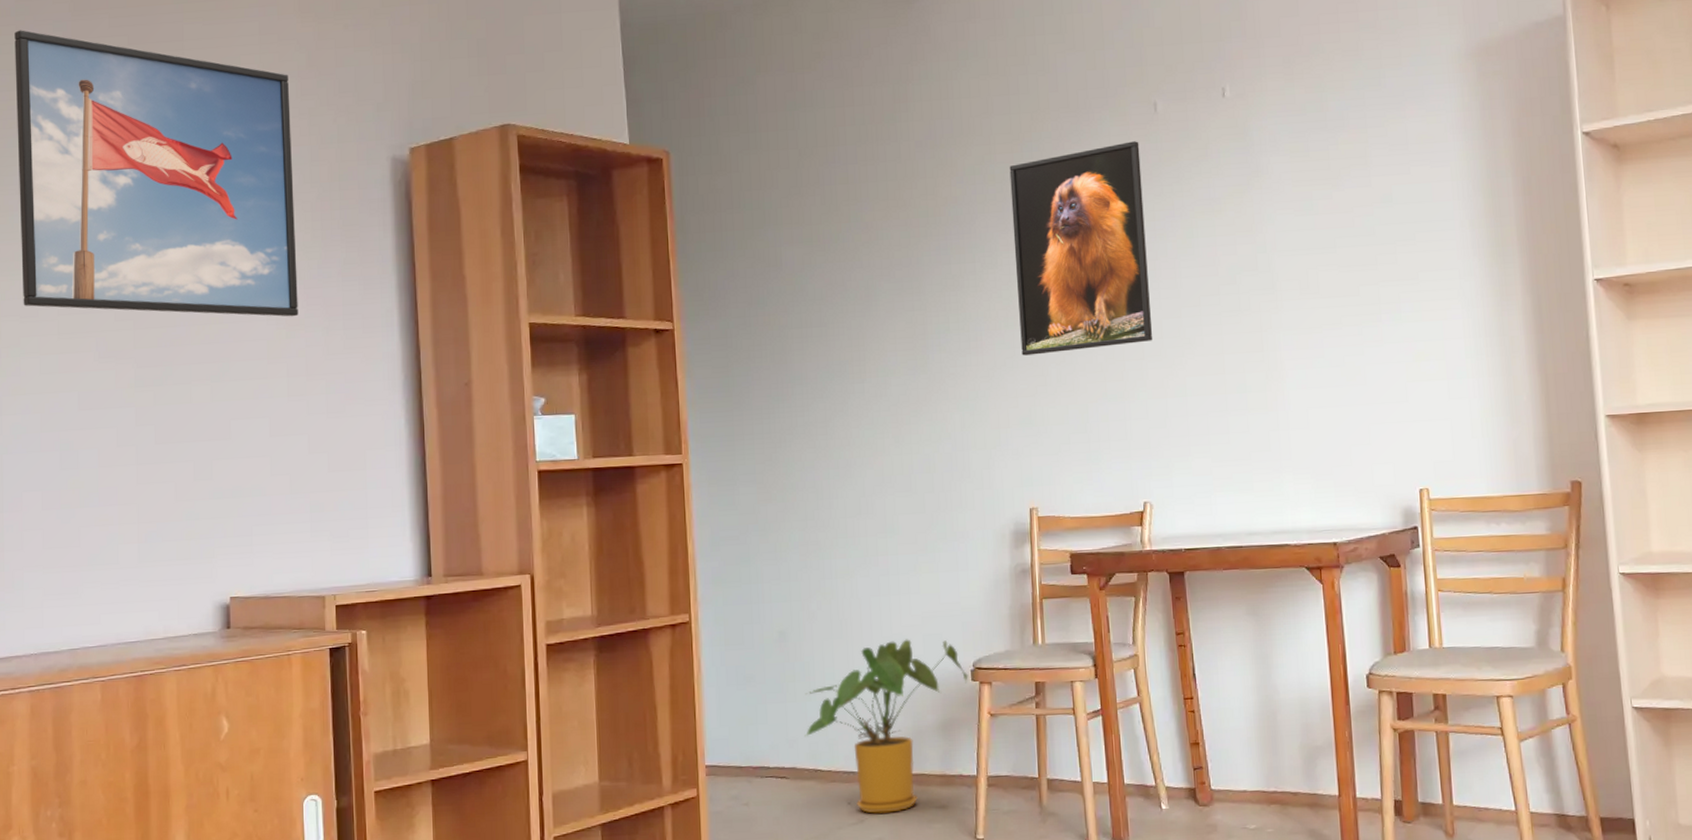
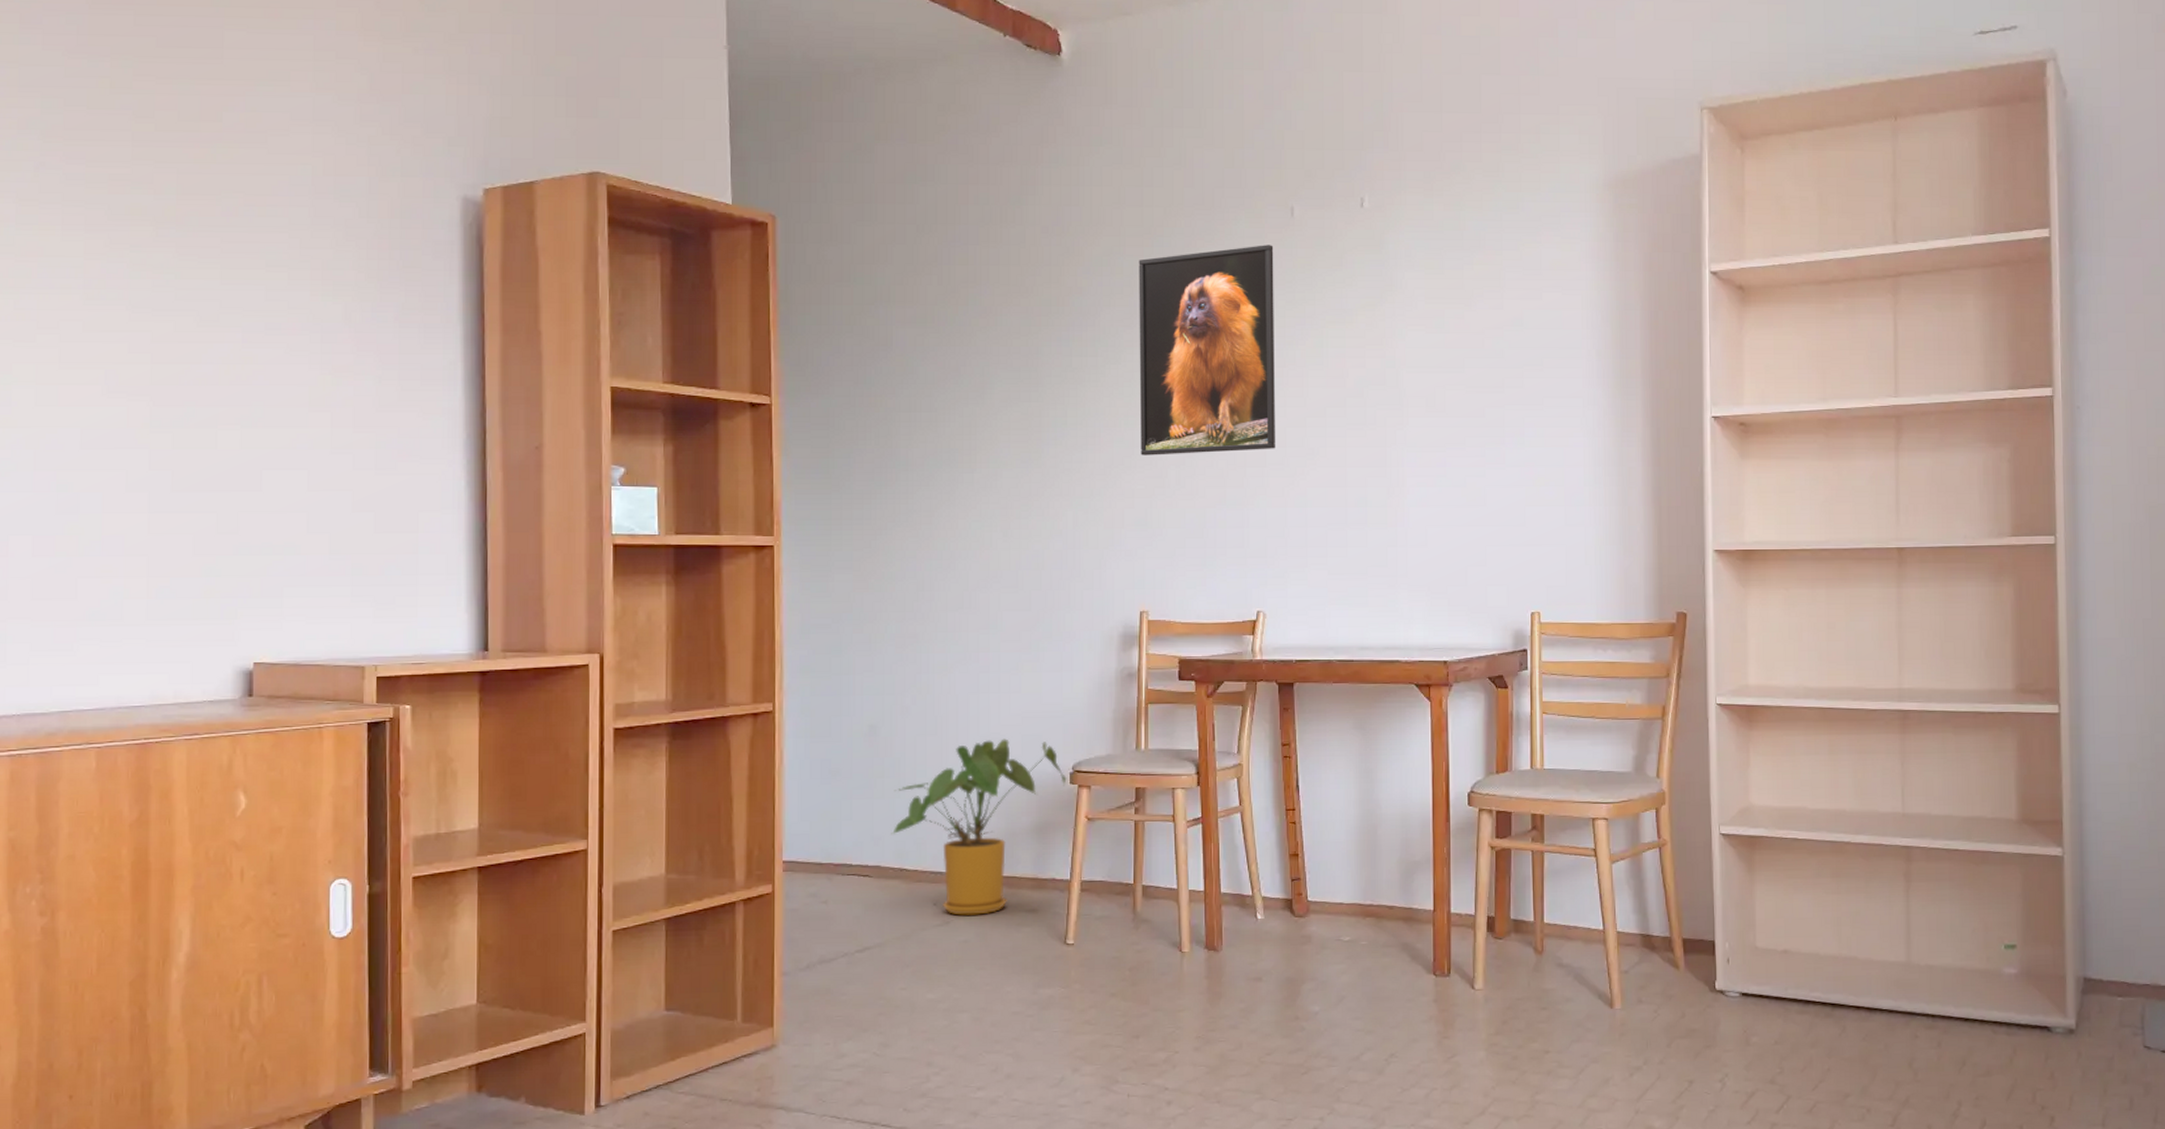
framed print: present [14,30,298,317] -> none [17,19,348,362]

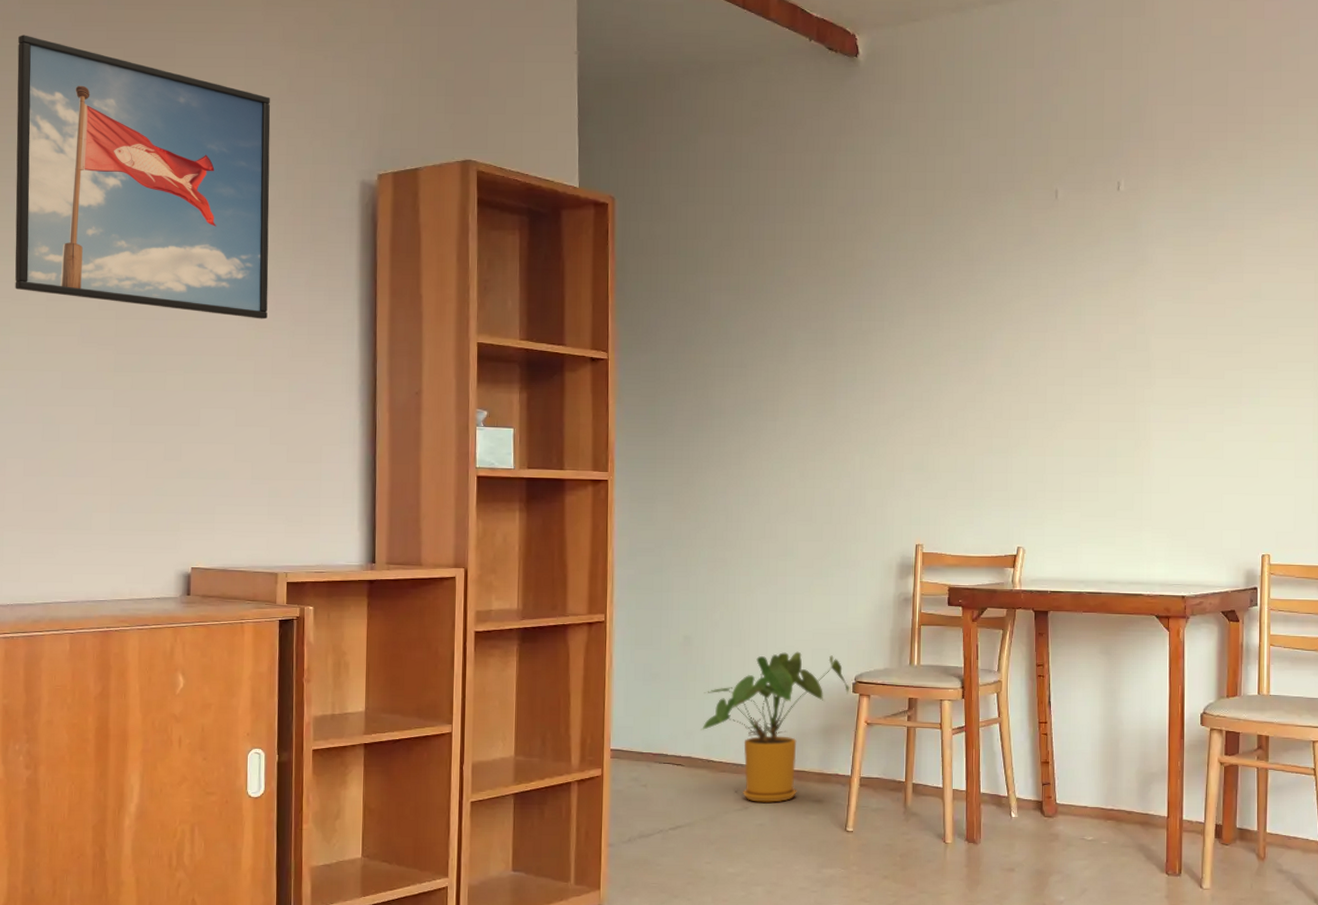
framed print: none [17,19,348,362] -> present [15,35,271,319]
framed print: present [1138,245,1275,456] -> none [919,223,1039,408]

